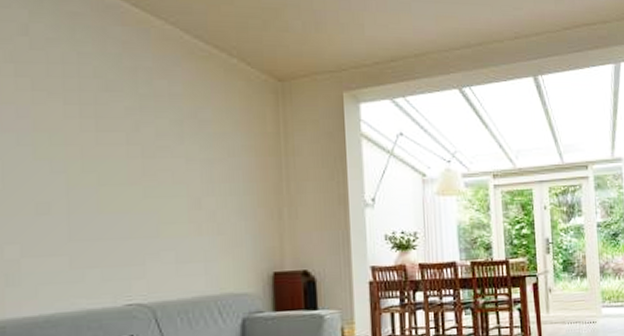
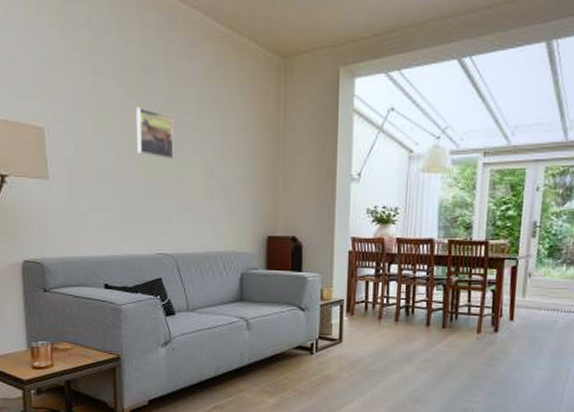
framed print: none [93,129,148,190] -> present [135,107,174,160]

